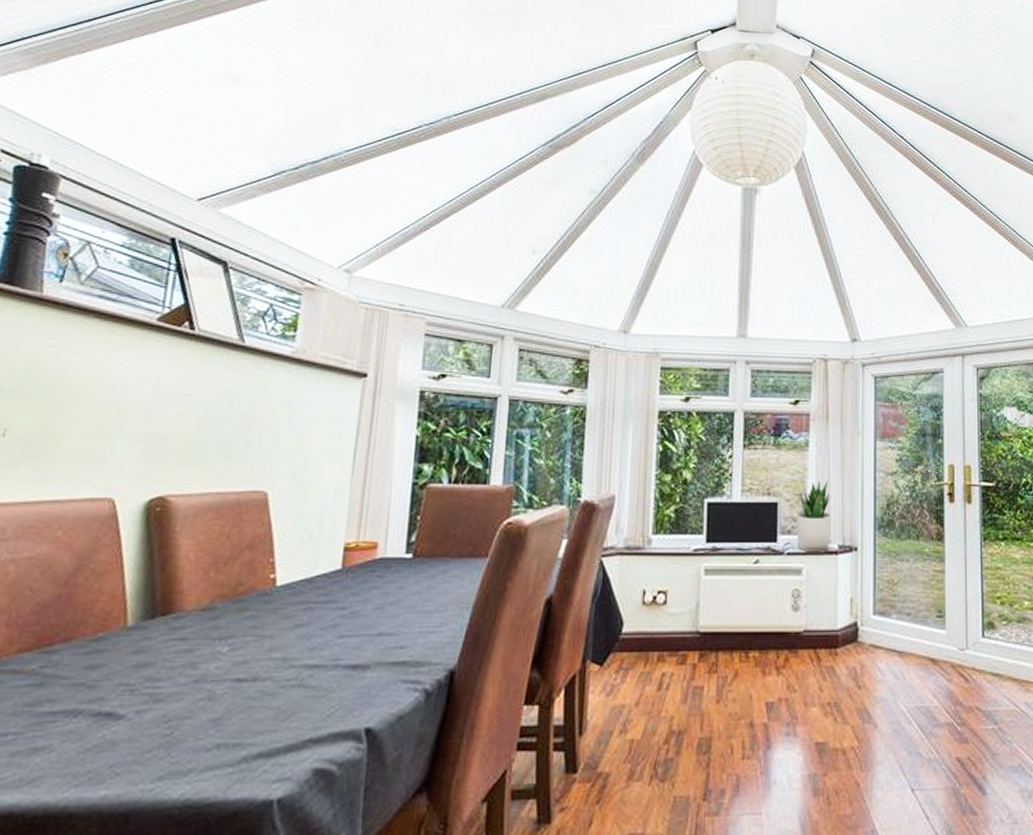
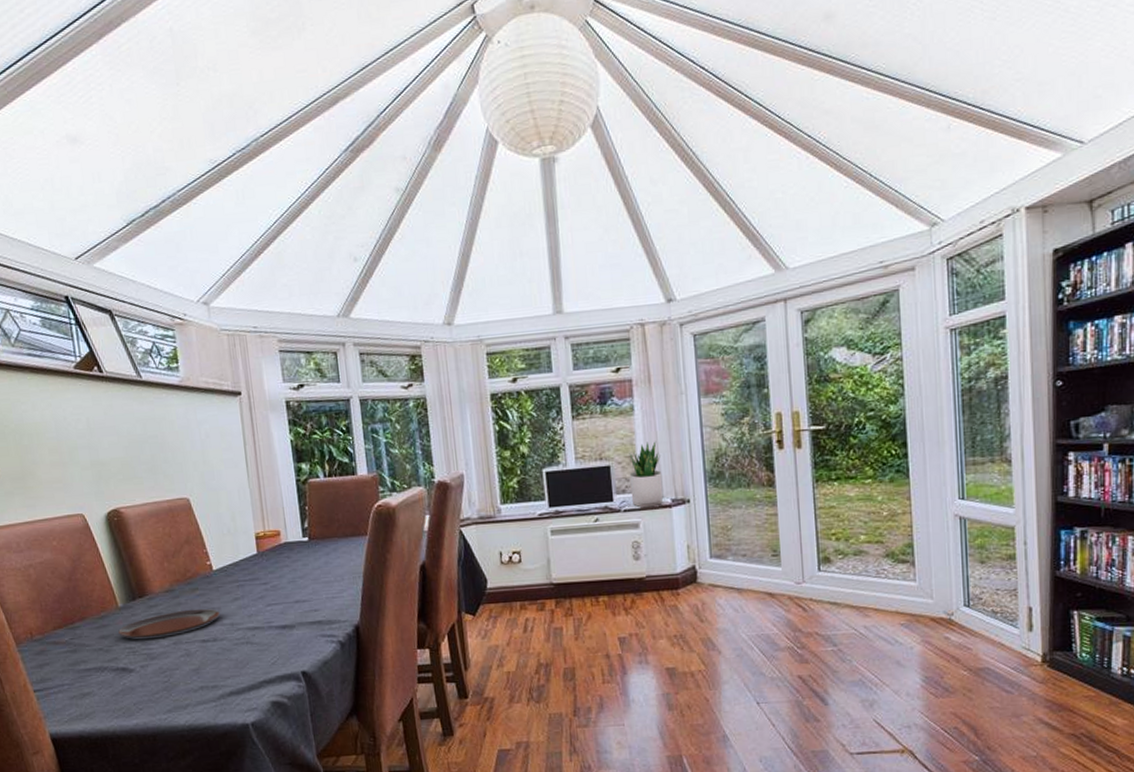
plate: none [116,635,271,674] -> present [118,609,220,640]

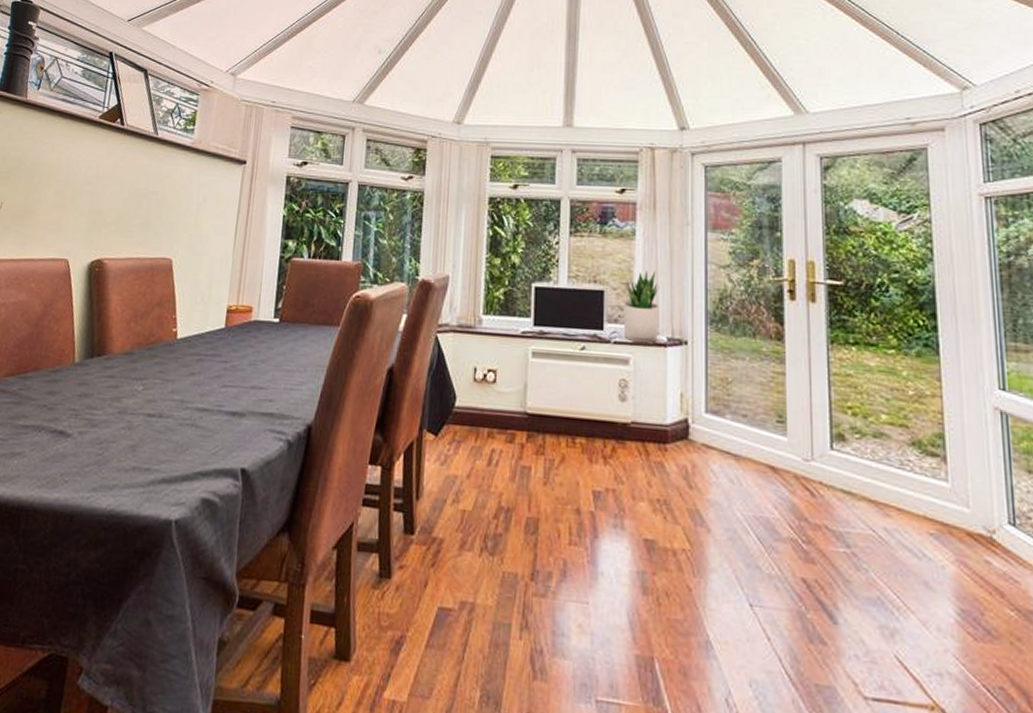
plate: present [118,609,220,640] -> none [67,377,172,404]

